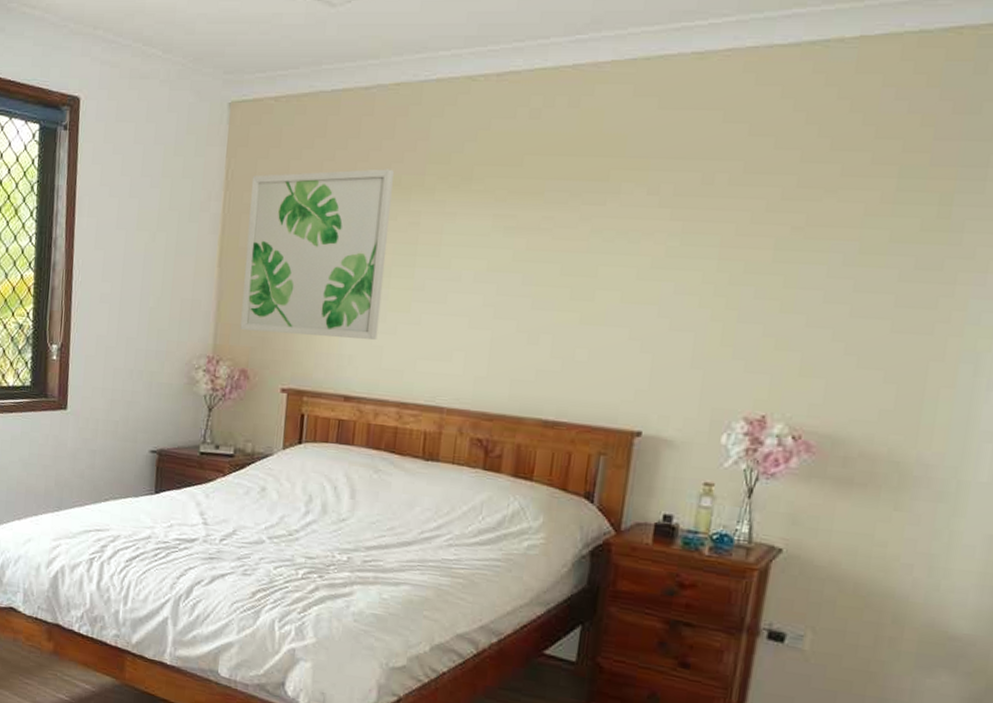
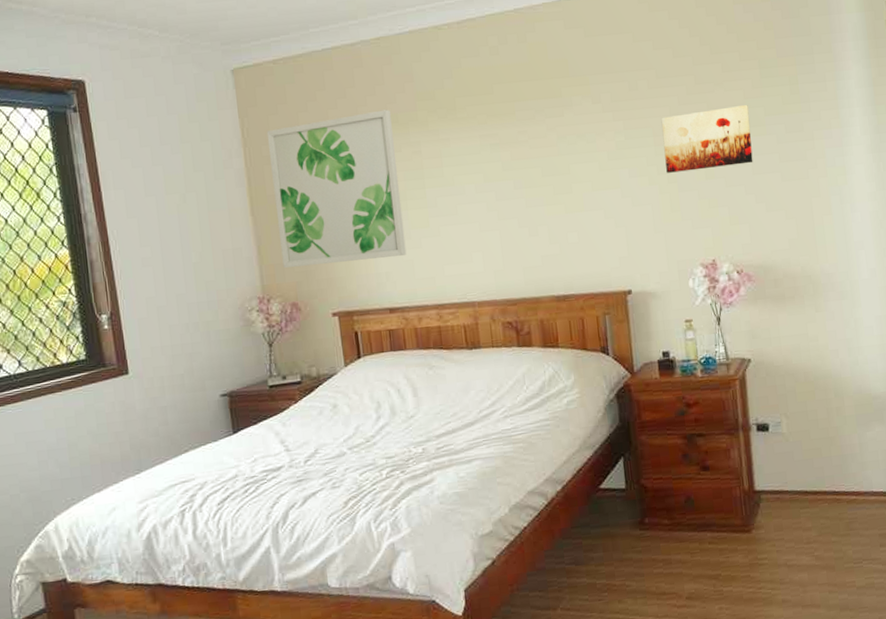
wall art: none [726,223,867,302] -> present [661,105,753,173]

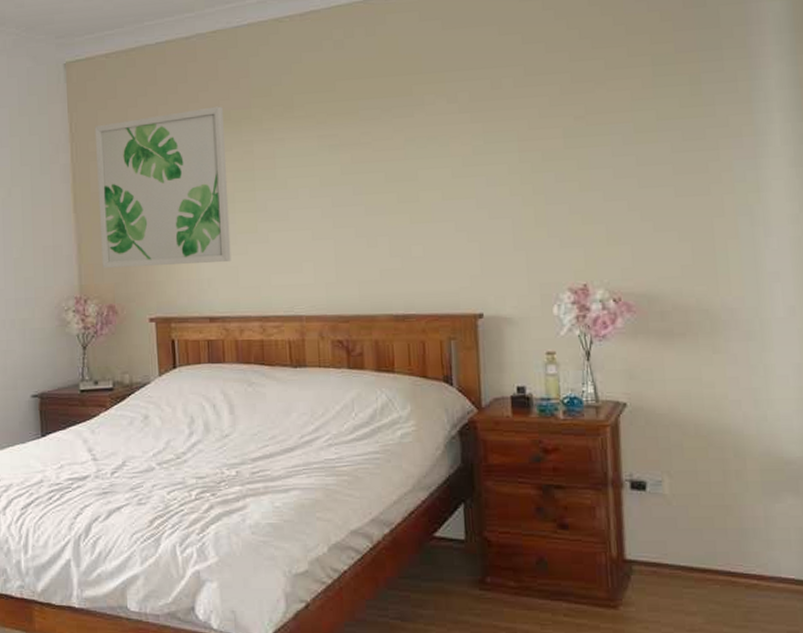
wall art: present [661,105,753,173] -> none [528,108,640,183]

